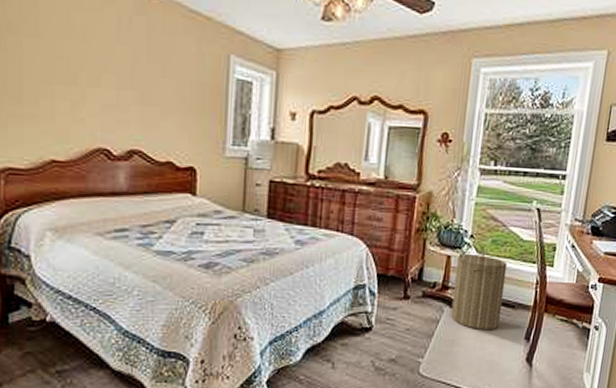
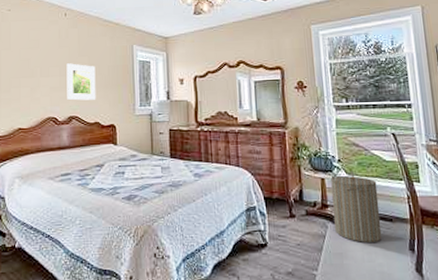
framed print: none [127,70,172,130] -> present [66,63,96,101]

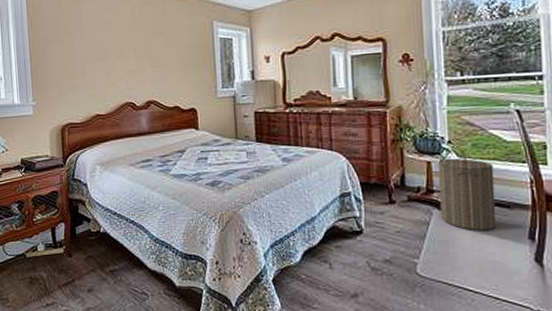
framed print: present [66,63,96,101] -> none [142,44,175,84]

